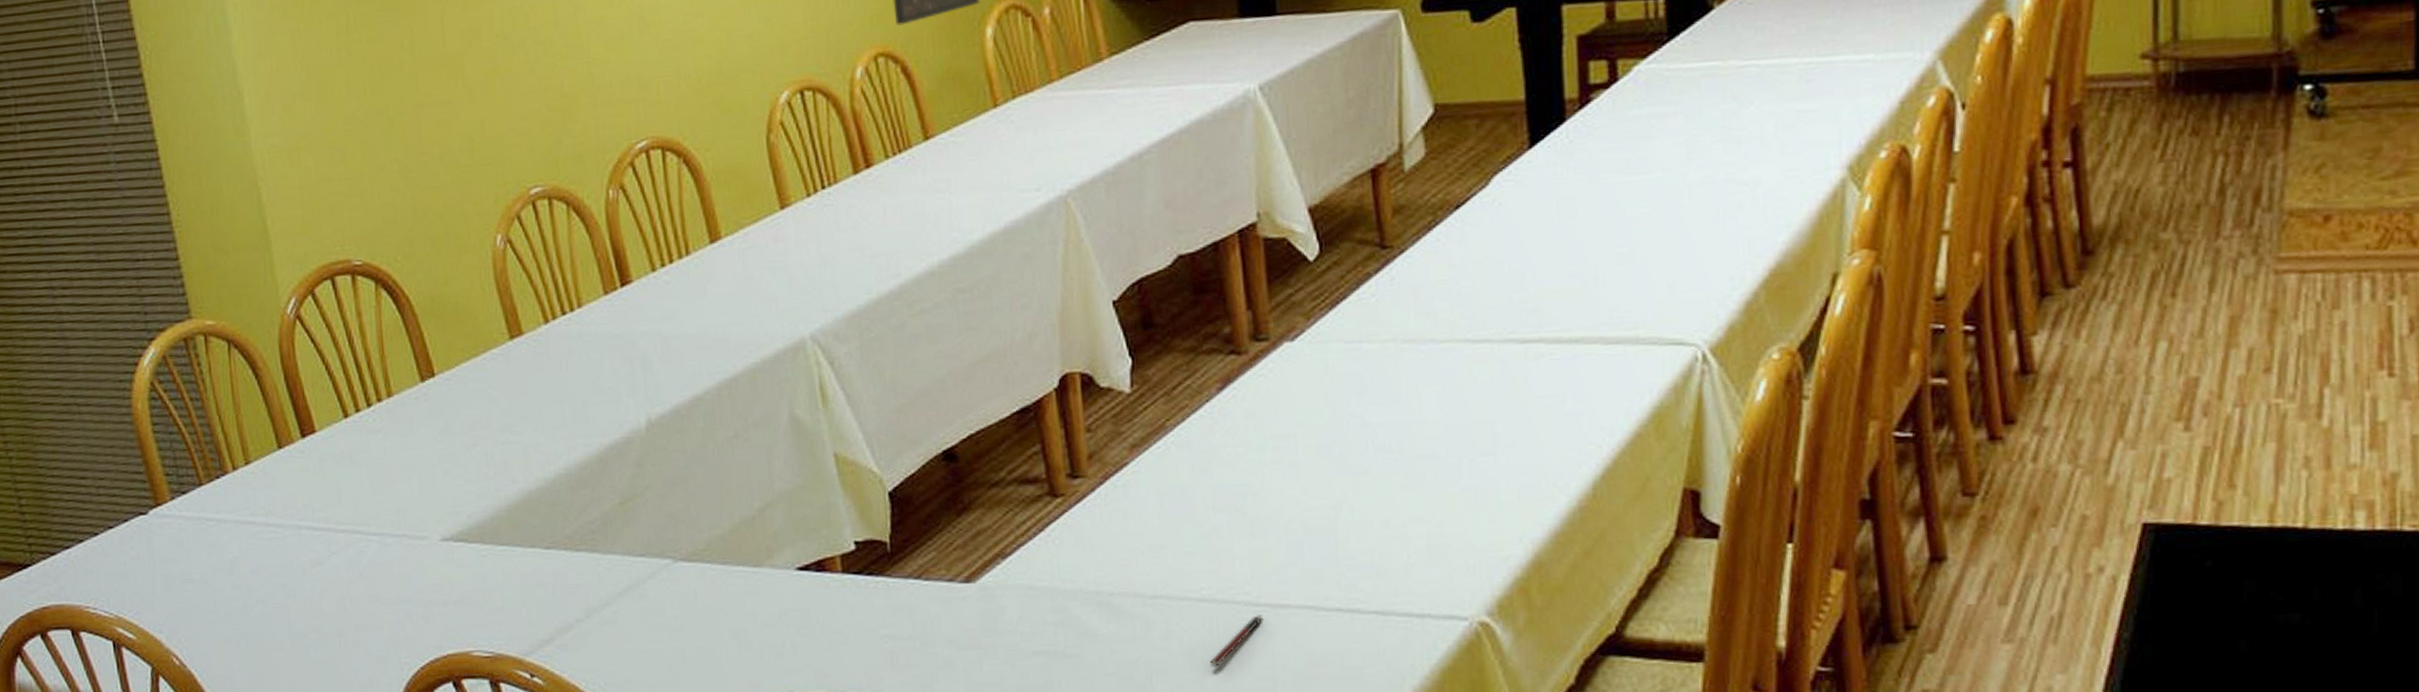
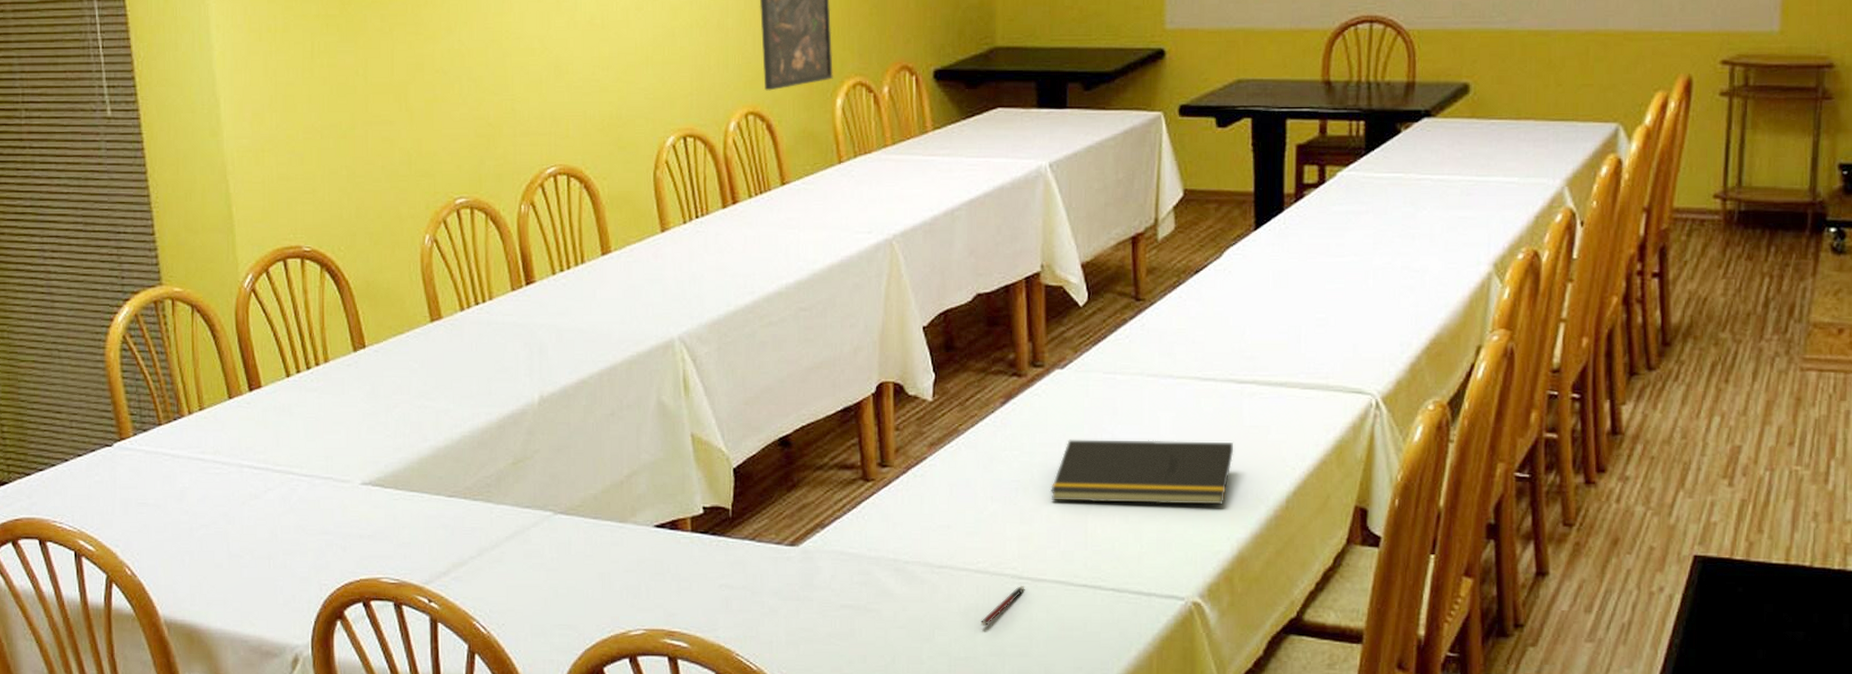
notepad: none [1287,418,1521,506] -> present [1051,439,1234,505]

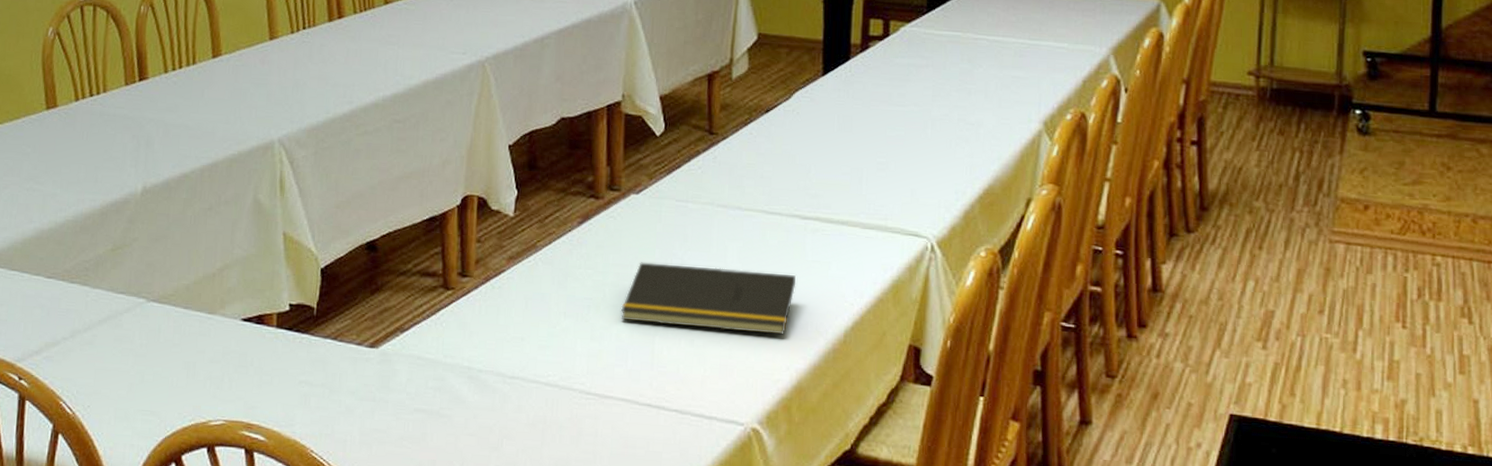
pen: present [981,585,1025,627] -> none [548,400,592,439]

